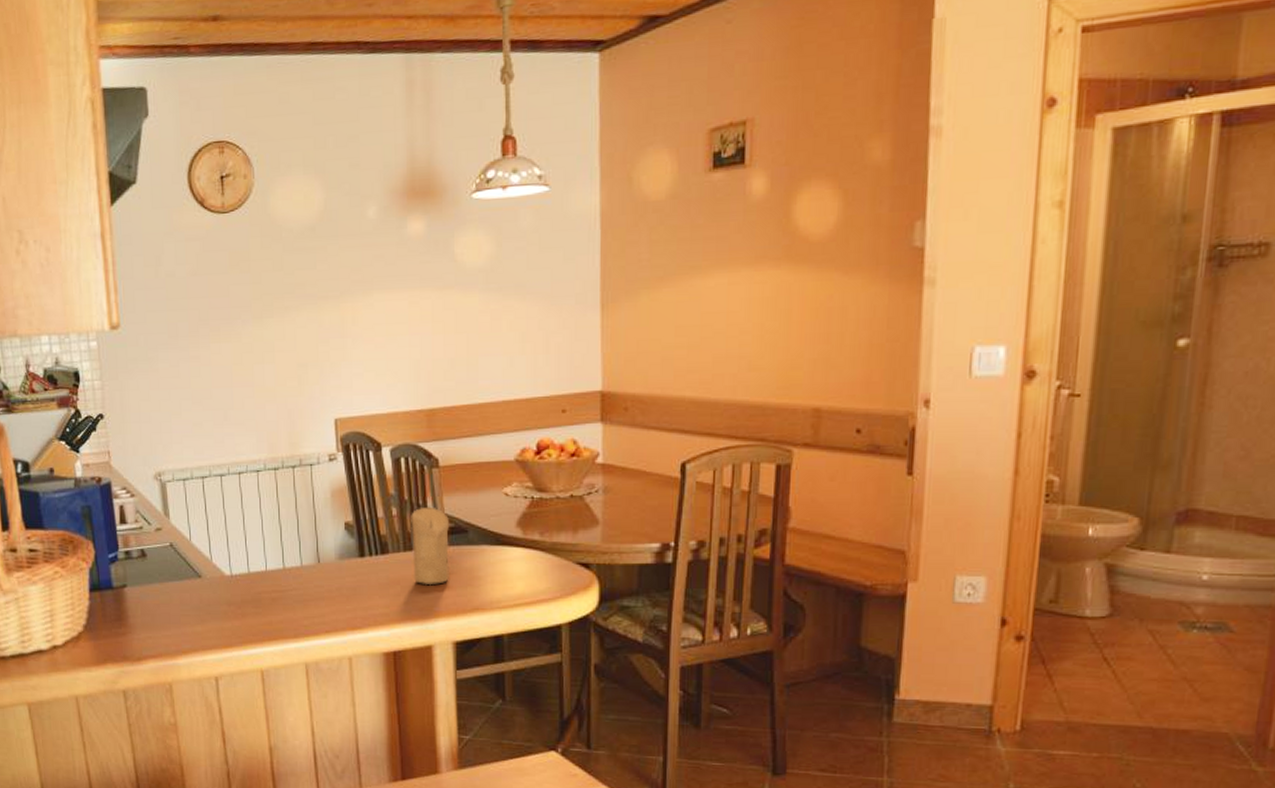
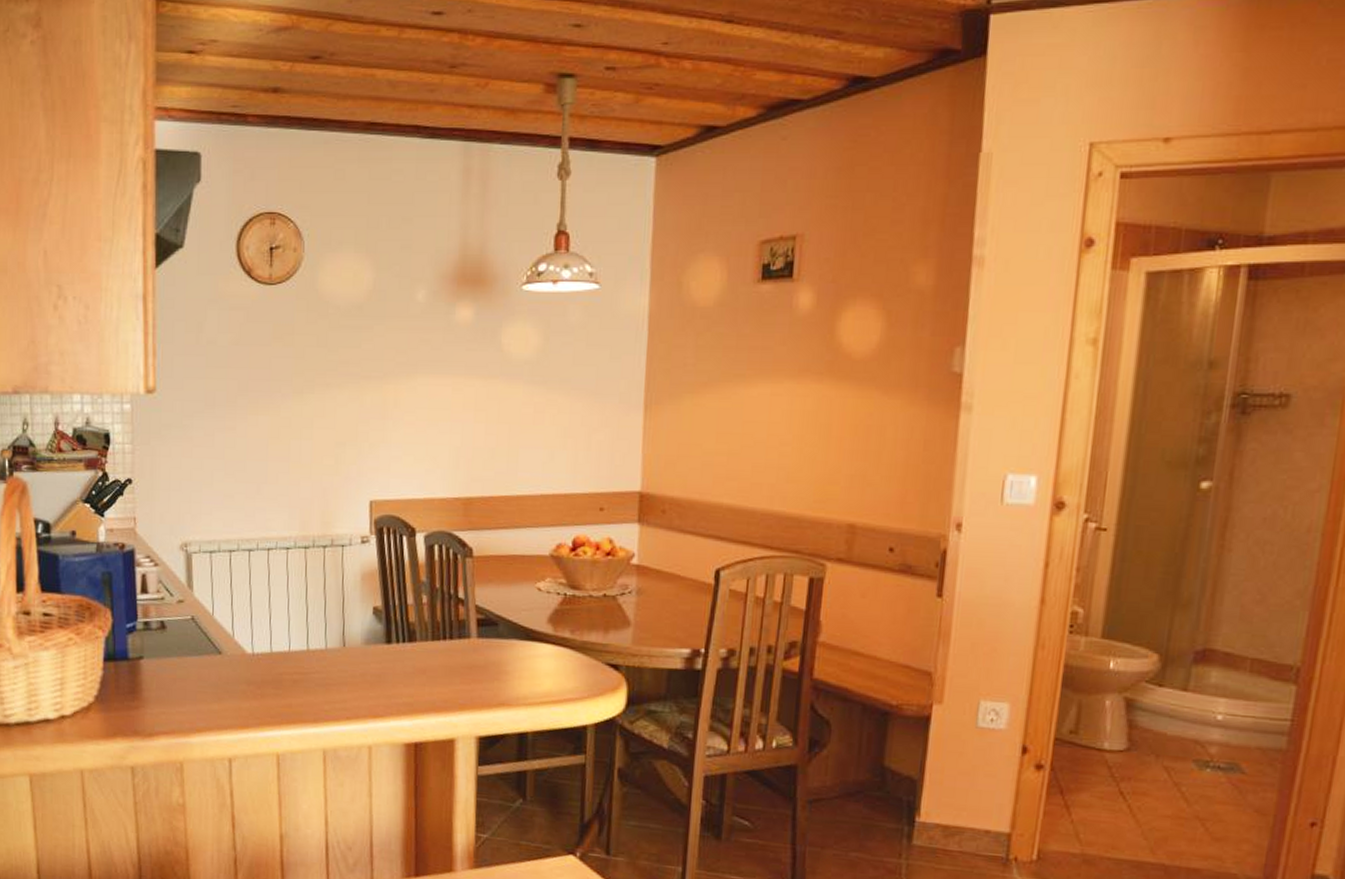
candle: present [411,506,449,586] -> none [439,596,480,677]

